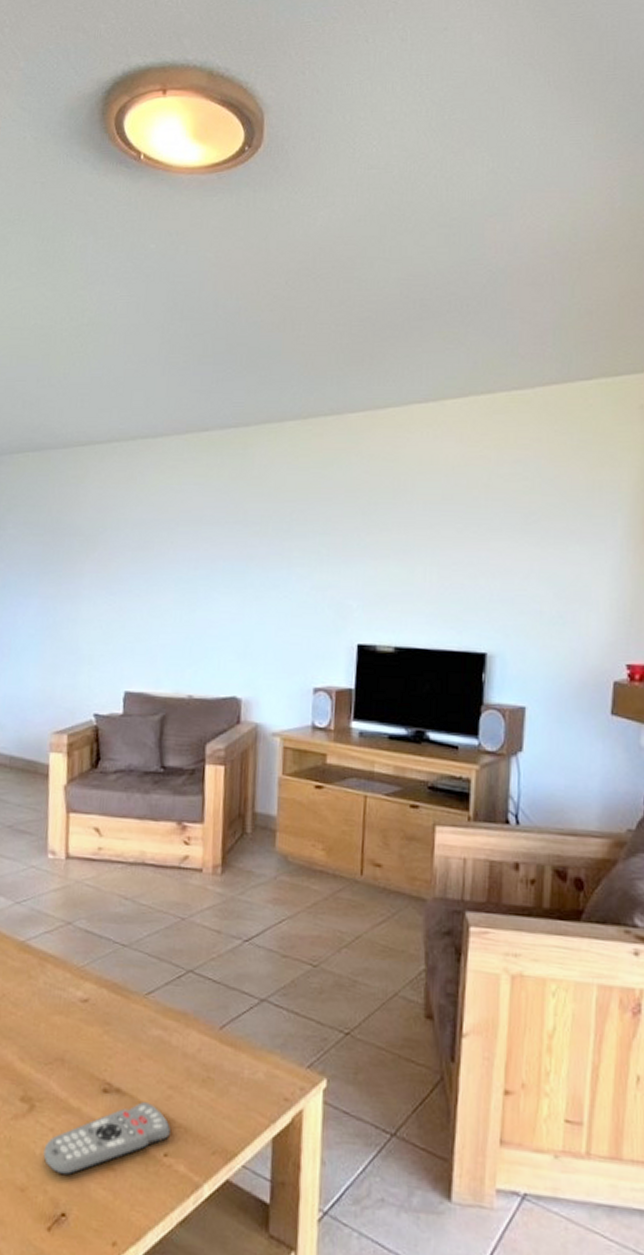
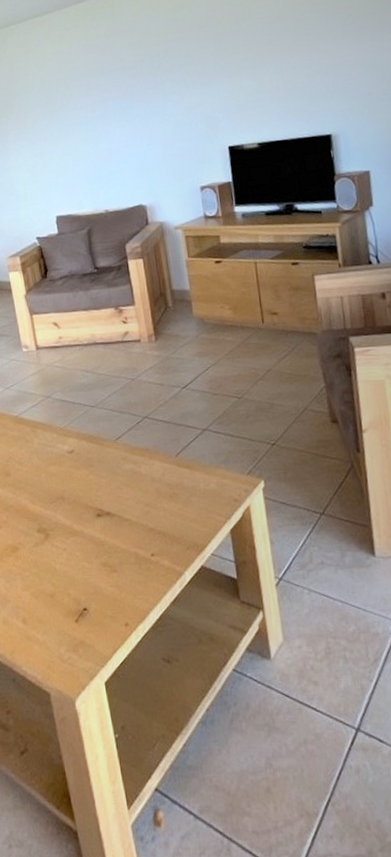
remote control: present [43,1102,170,1176] -> none [61,519,153,581]

